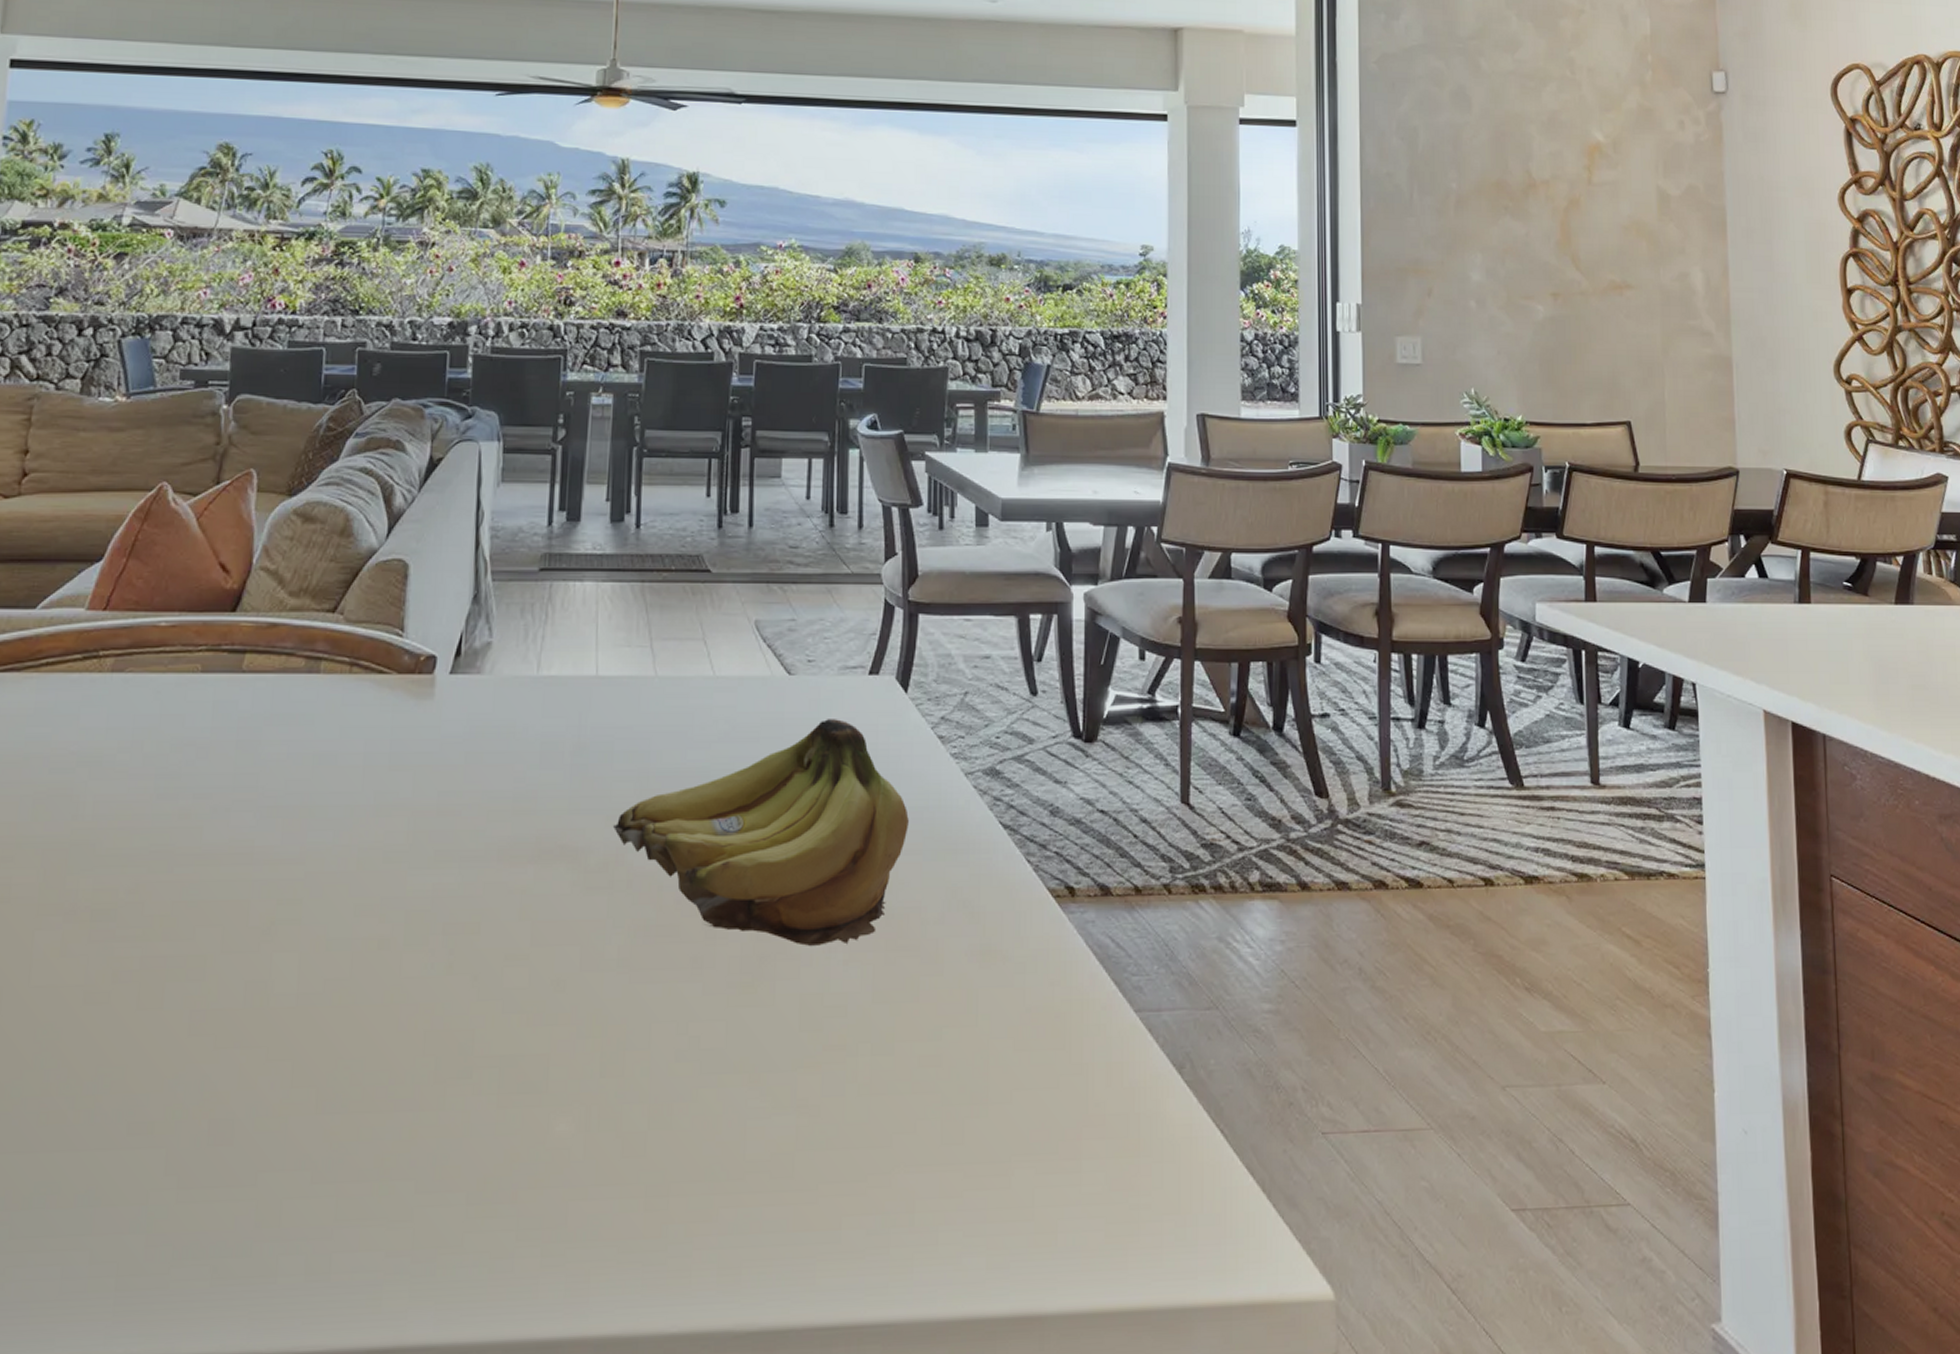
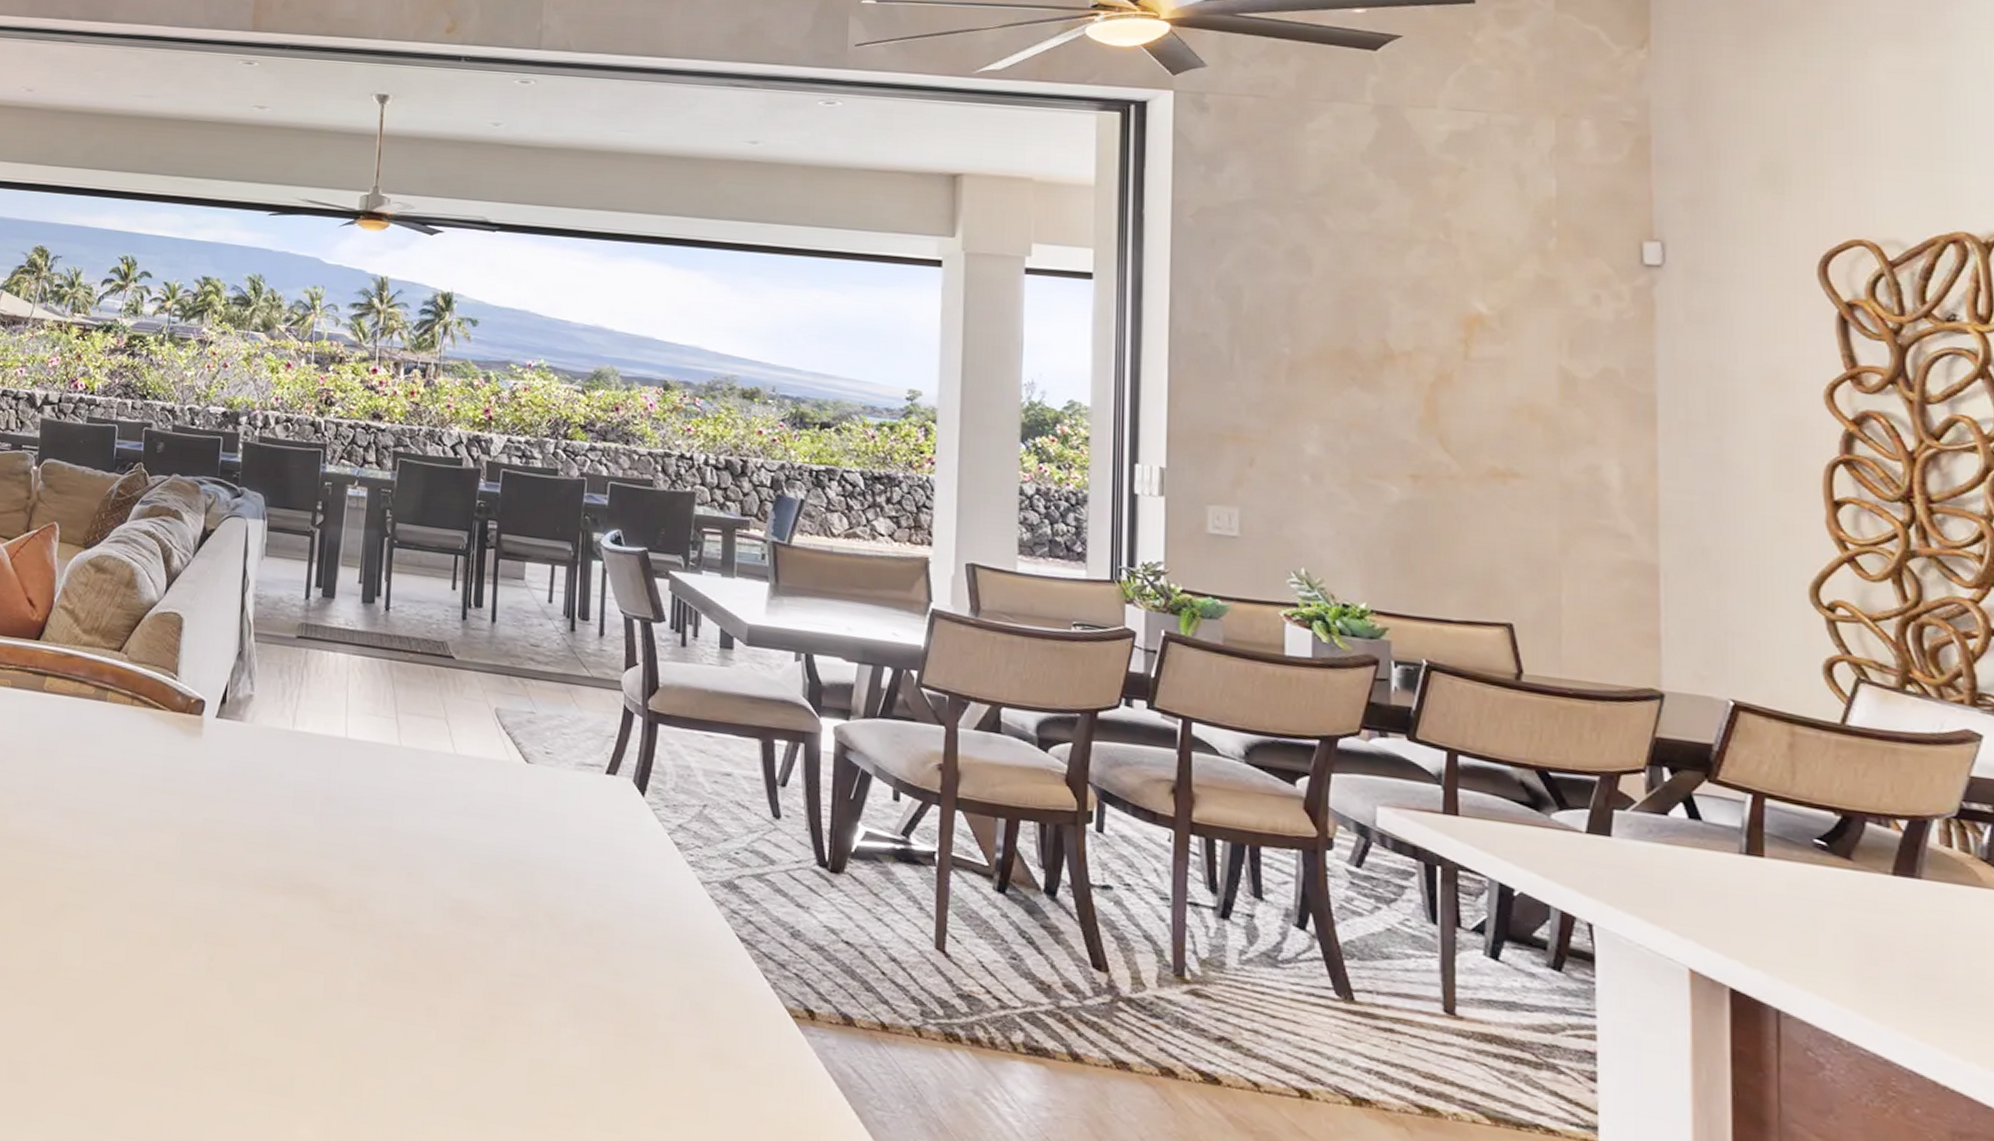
fruit: present [612,719,909,946] -> none [356,809,643,1021]

